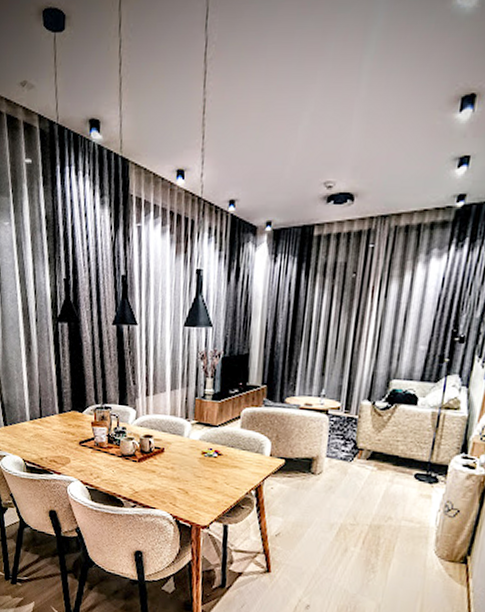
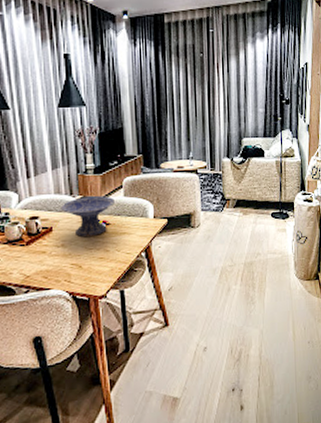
decorative bowl: none [174,422,231,464] -> present [60,196,116,237]

